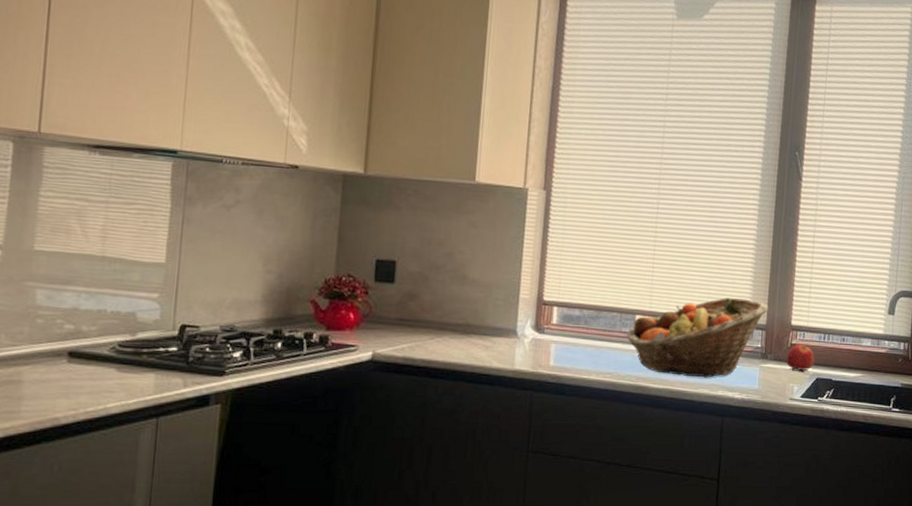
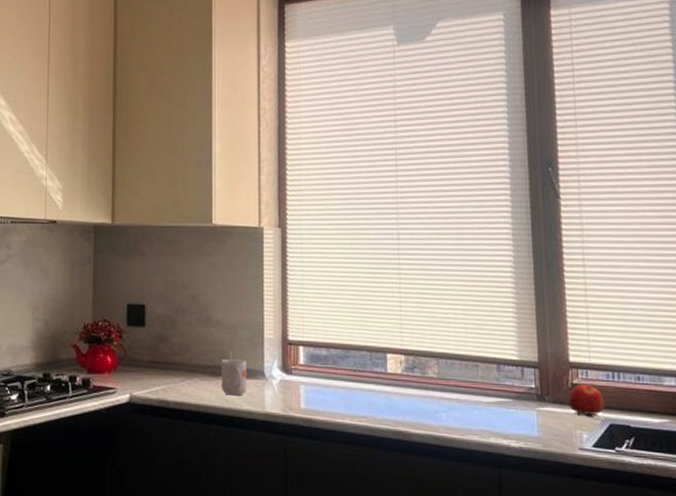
mug: none [472,309,500,354] -> present [221,350,248,396]
fruit basket: present [627,297,768,378] -> none [379,331,538,423]

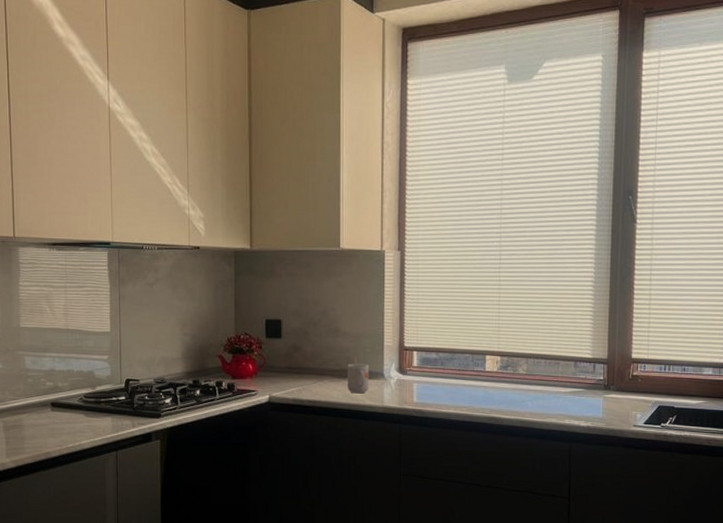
apple: present [568,383,605,415] -> none [628,375,656,399]

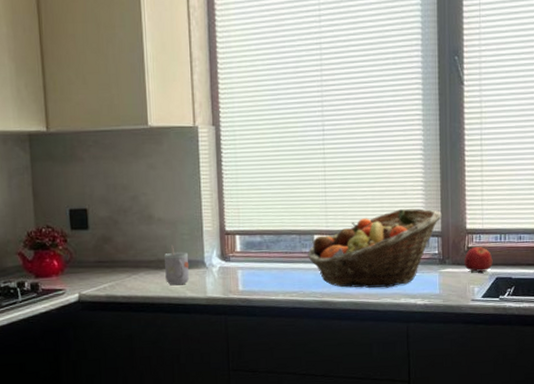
fruit basket: none [479,335,609,409] -> present [308,208,442,288]
apple: none [628,375,656,399] -> present [464,246,493,272]

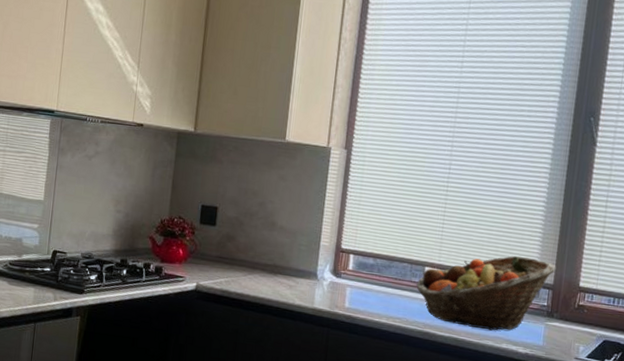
mug: present [164,245,190,286] -> none [278,253,302,292]
apple: present [464,246,493,272] -> none [572,305,603,332]

